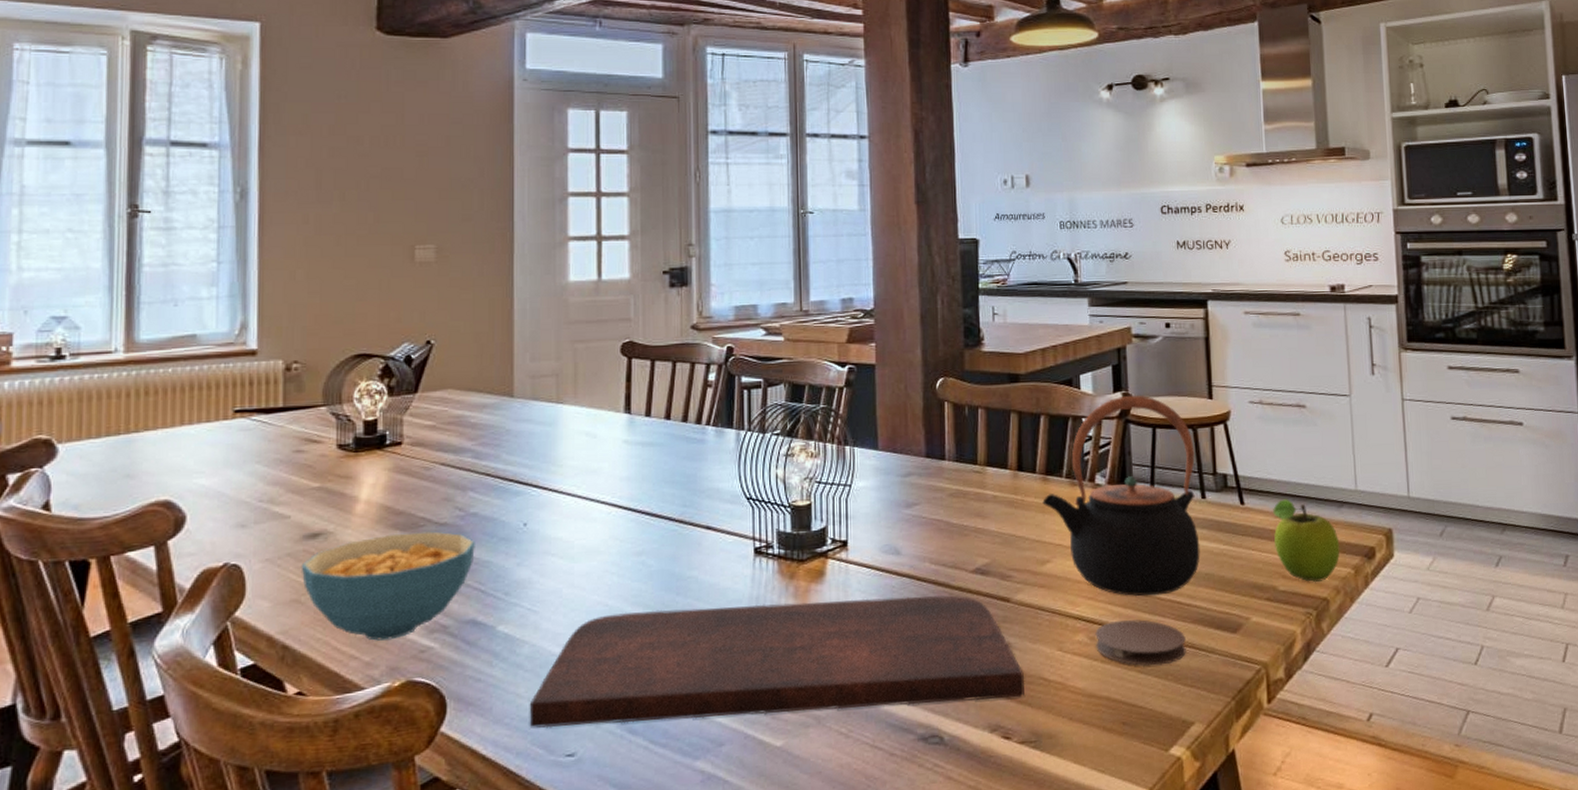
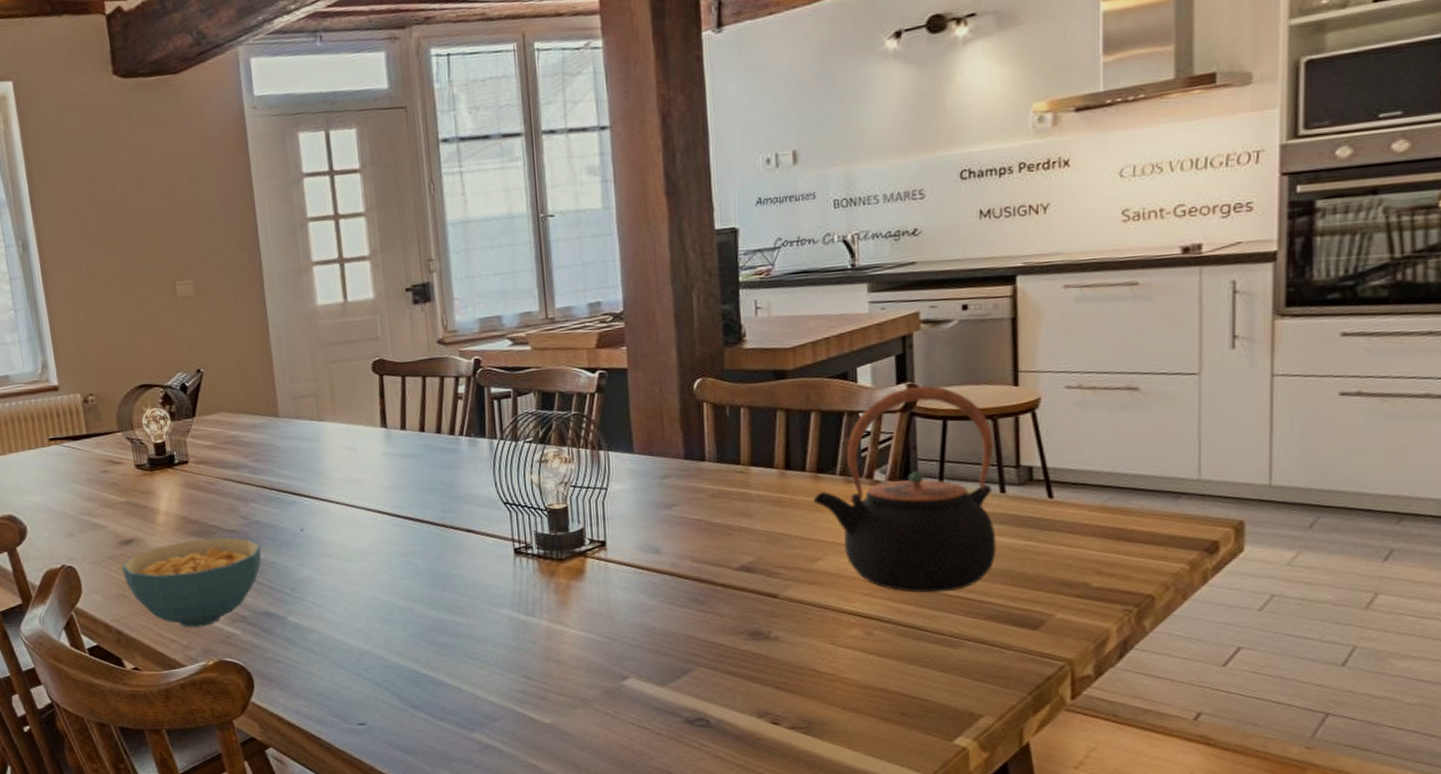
cutting board: present [529,595,1025,729] -> none [322,591,795,702]
coaster: present [1095,619,1186,666] -> none [872,615,976,661]
fruit: present [1273,499,1340,582] -> none [1089,491,1173,578]

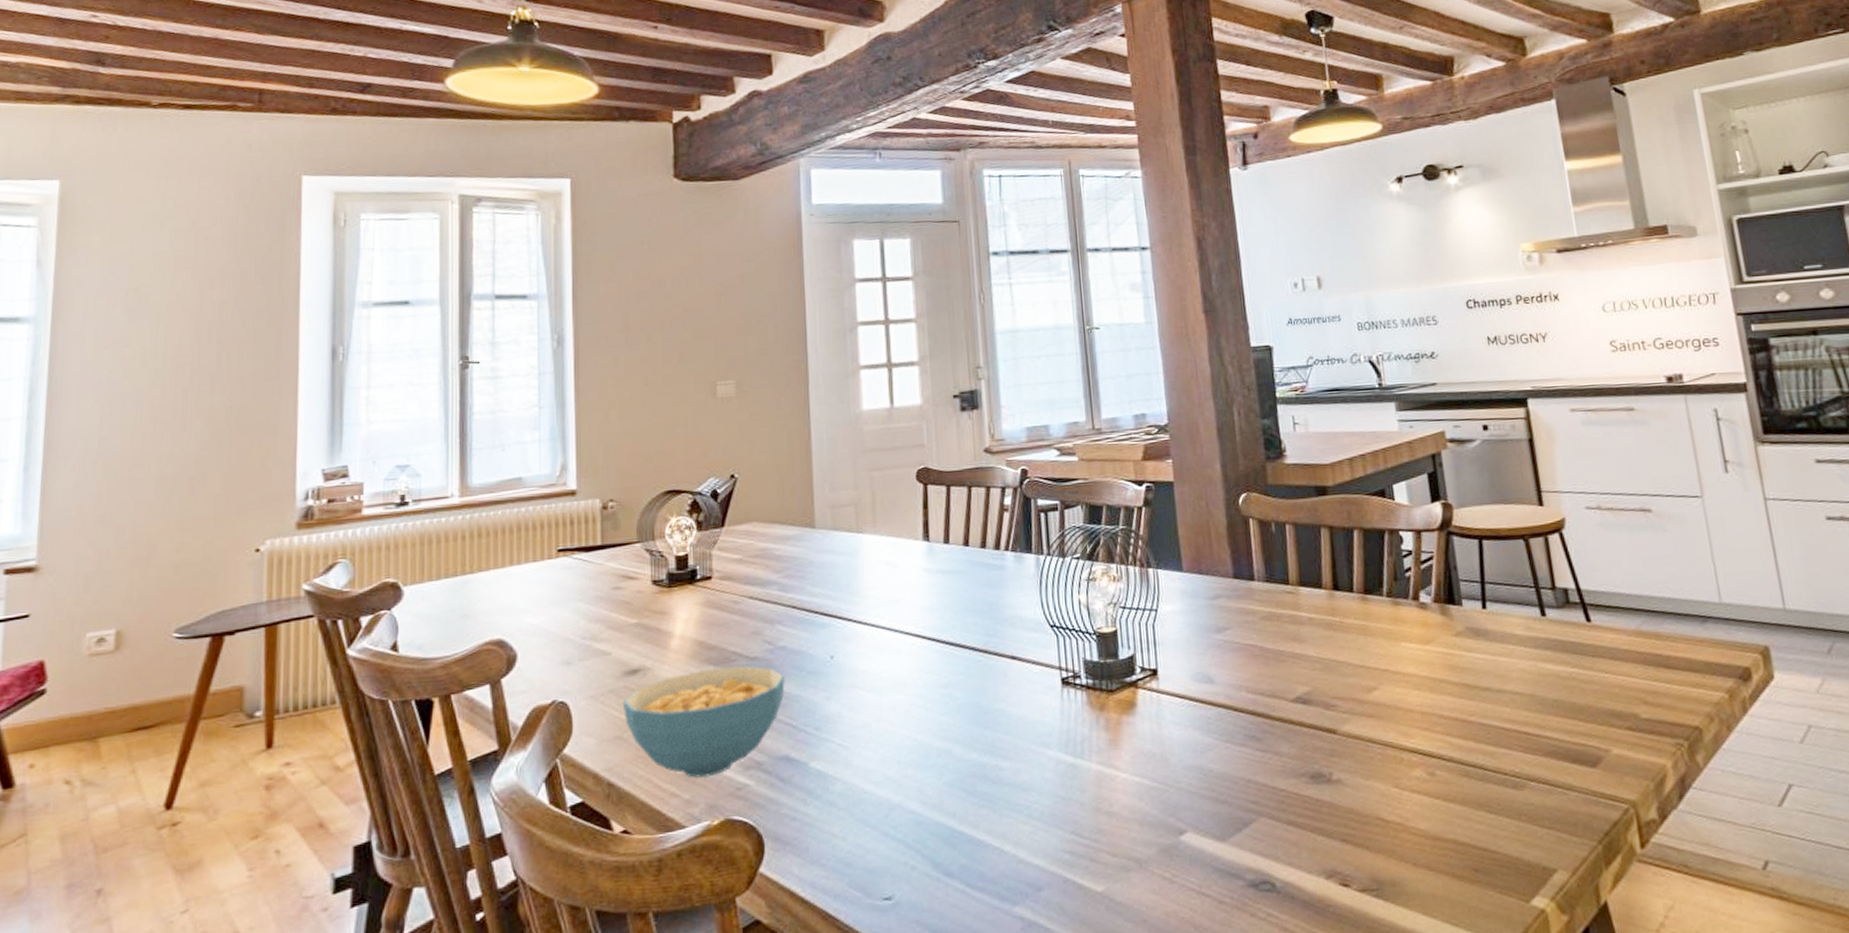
teapot: present [813,386,997,593] -> none [1363,504,1547,726]

